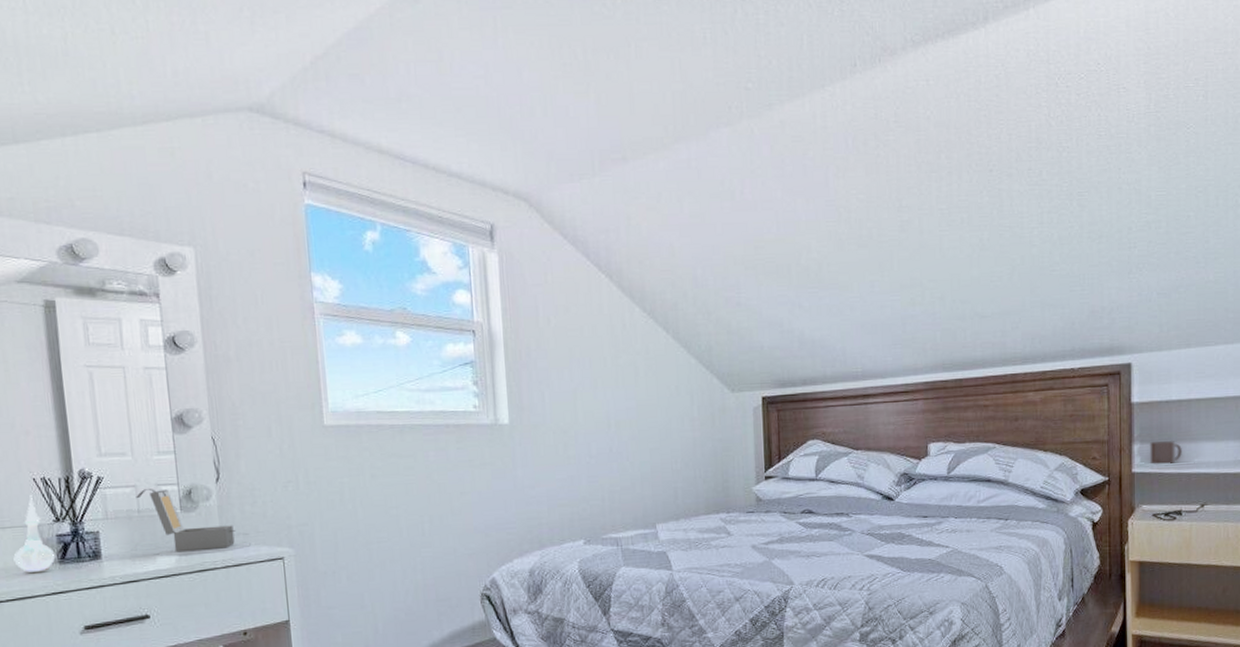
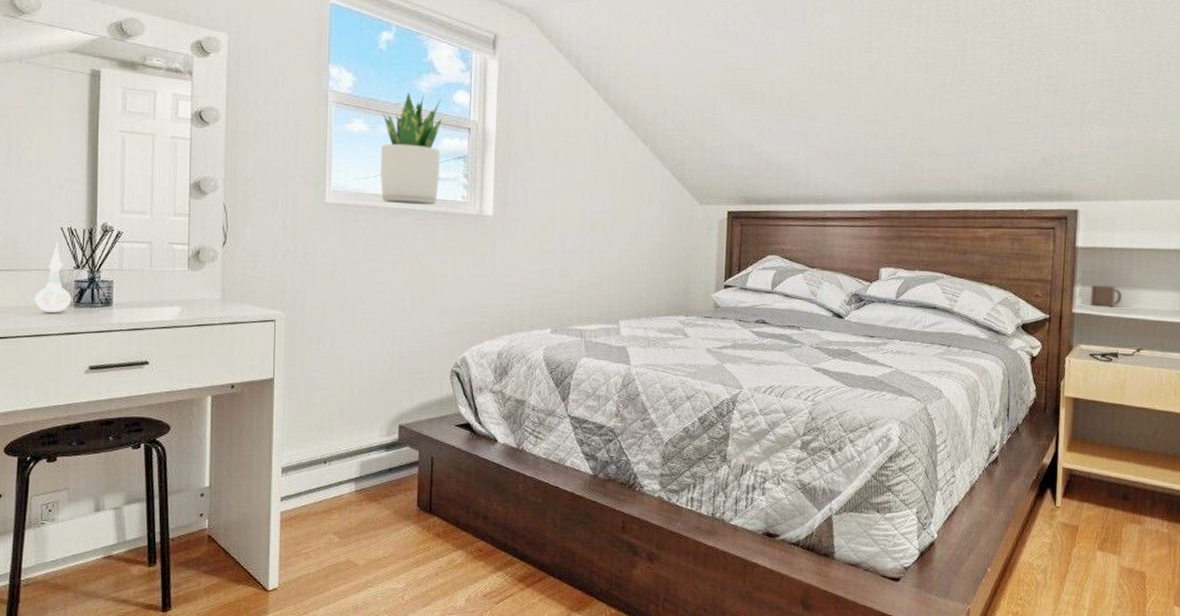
jewelry box: present [136,489,251,557] -> none [150,246,247,311]
planter: none [376,297,447,420] -> present [380,93,442,205]

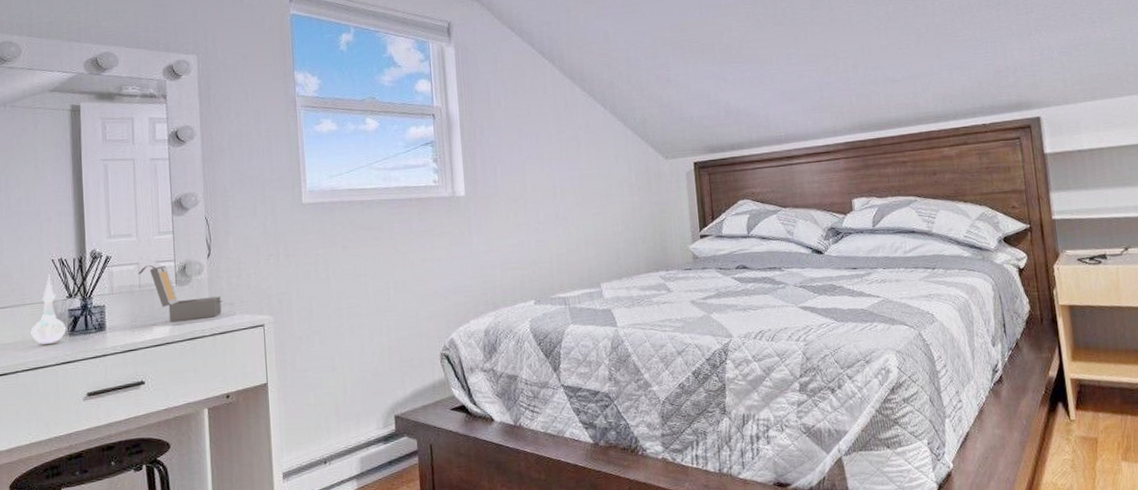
jewelry box: none [150,246,247,311] -> present [138,265,235,327]
planter: present [380,93,442,205] -> none [349,88,410,196]
mug: present [1090,285,1122,307] -> none [1067,188,1100,211]

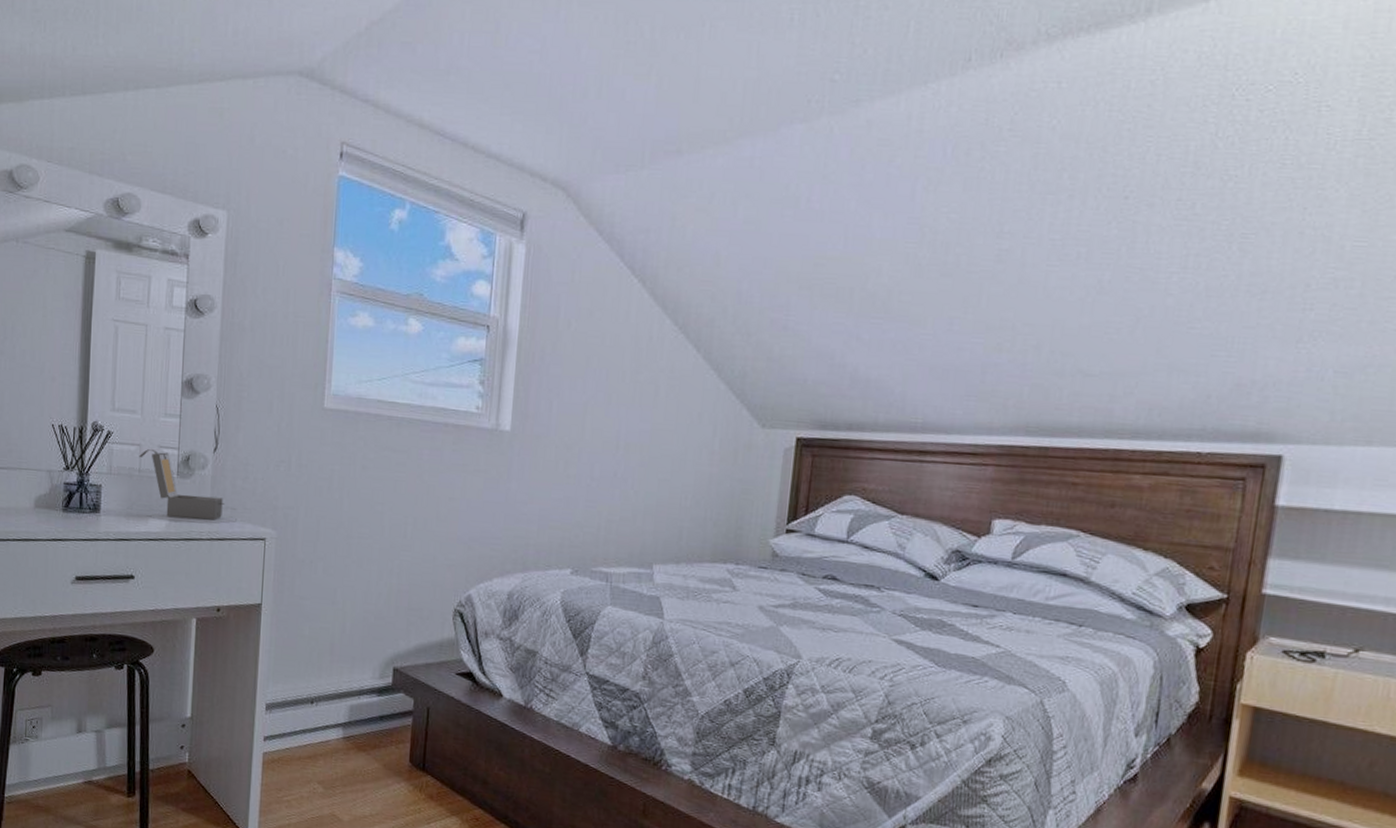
perfume bottle: present [31,275,67,345] -> none [24,440,61,517]

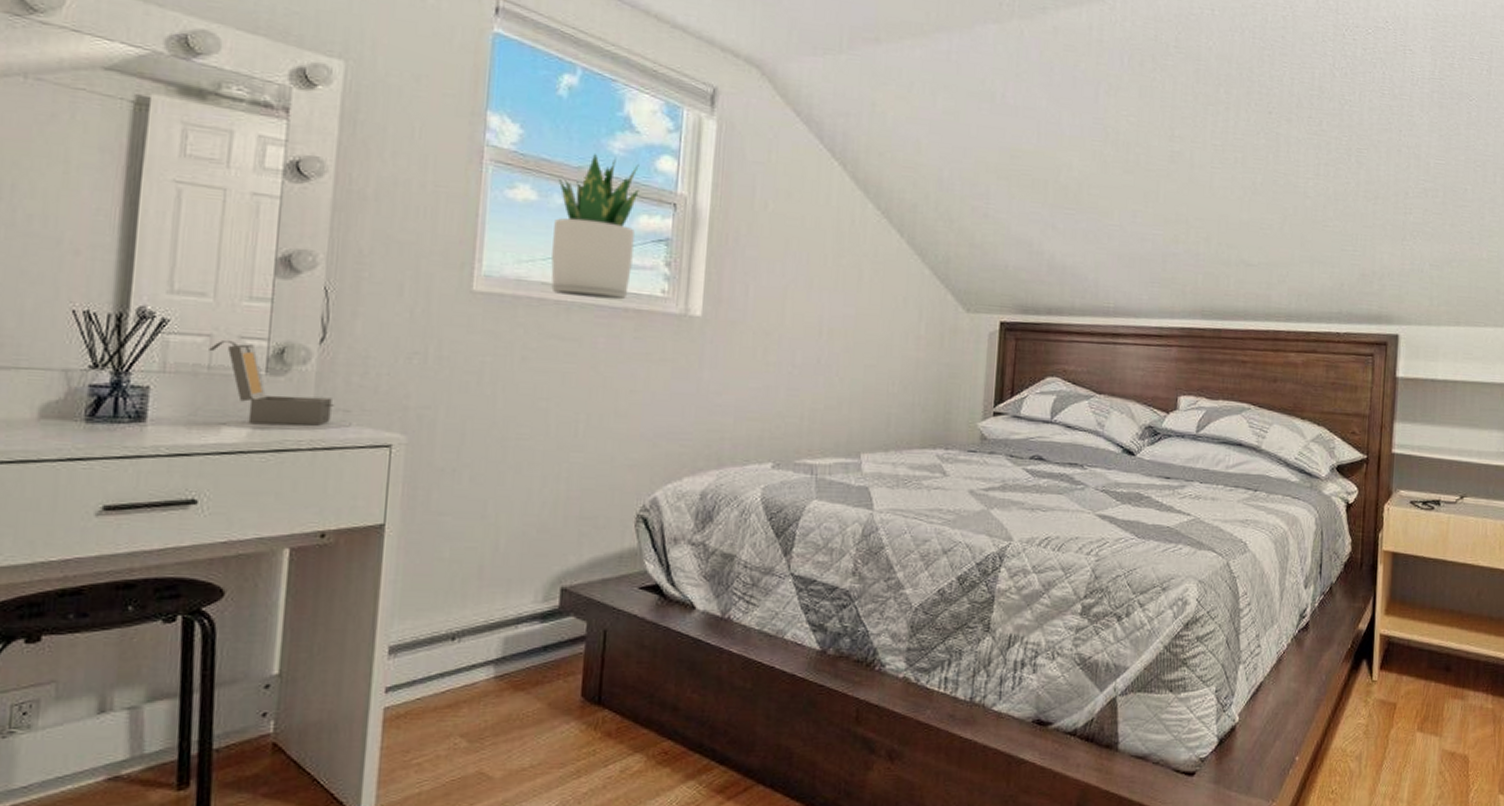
planter: none [385,282,458,416] -> present [551,154,640,300]

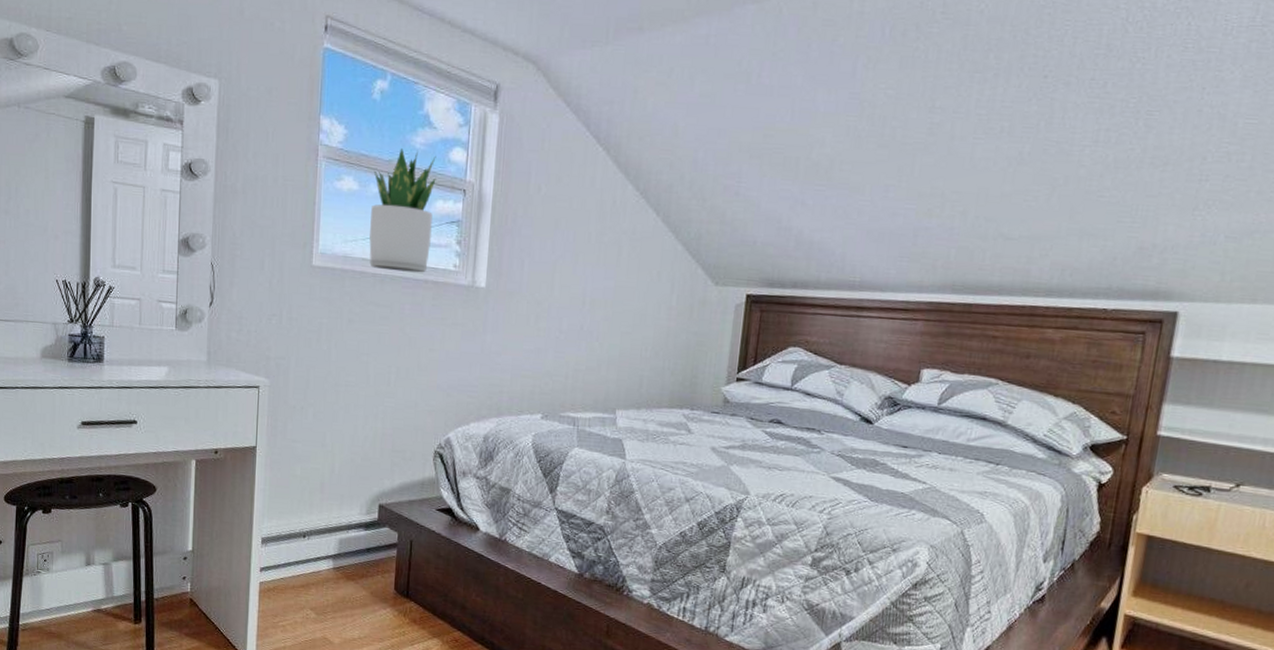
jewelry box: present [209,341,351,431] -> none [139,303,232,373]

